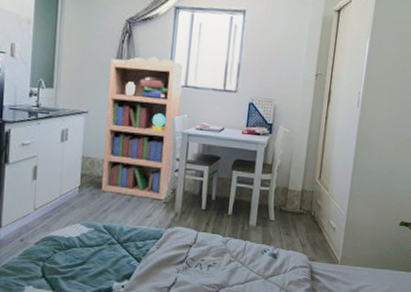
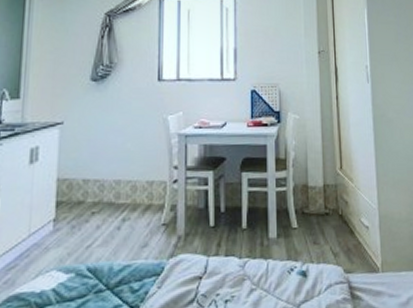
bookshelf: present [101,56,184,200] -> none [82,50,174,223]

